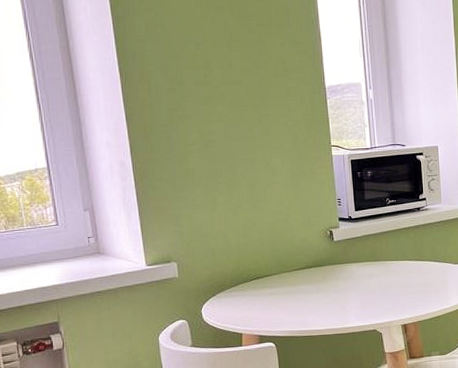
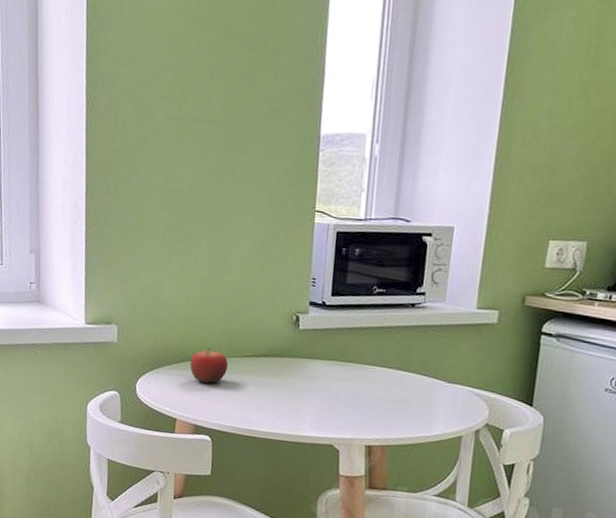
fruit: none [247,267,280,299] -> present [190,346,228,384]

